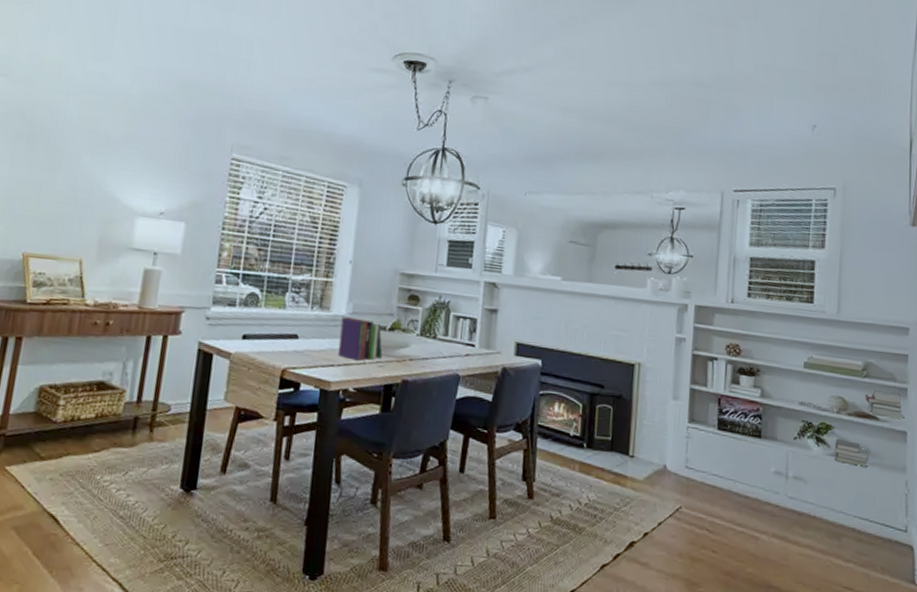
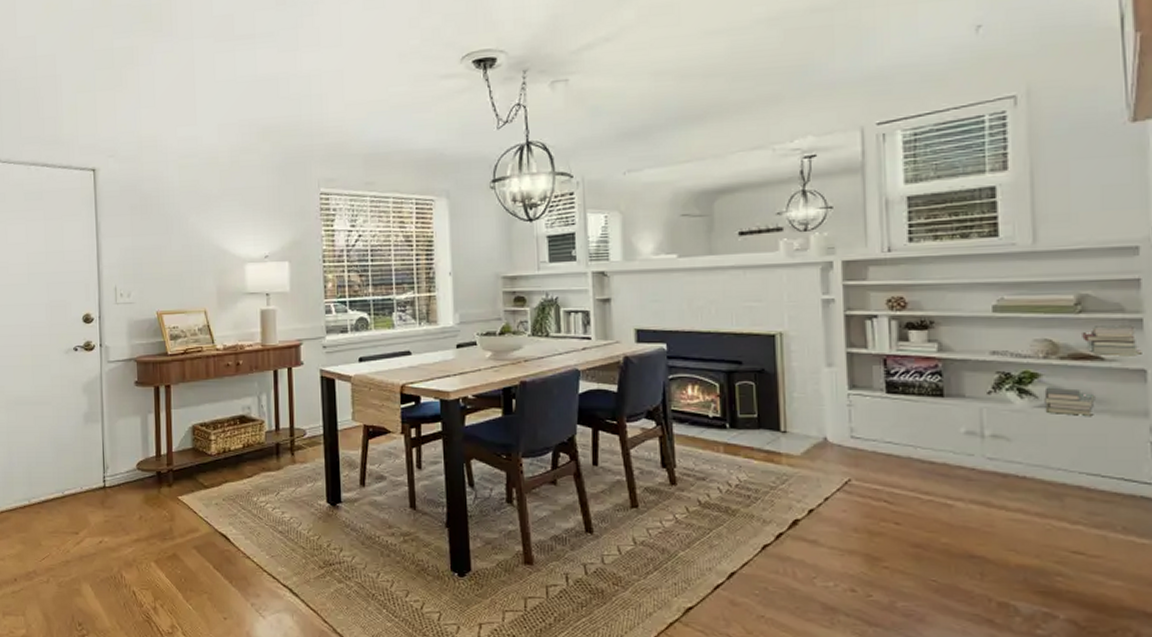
books: present [337,316,383,361] -> none [450,327,496,368]

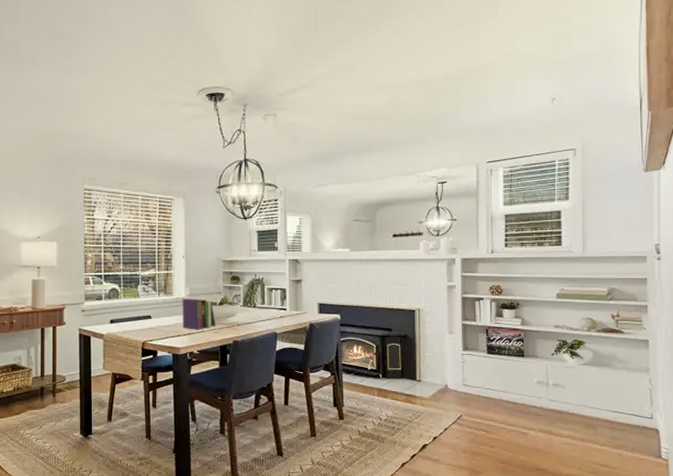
books: none [450,327,496,368] -> present [182,298,216,330]
books: present [1044,388,1094,416] -> none [587,352,616,371]

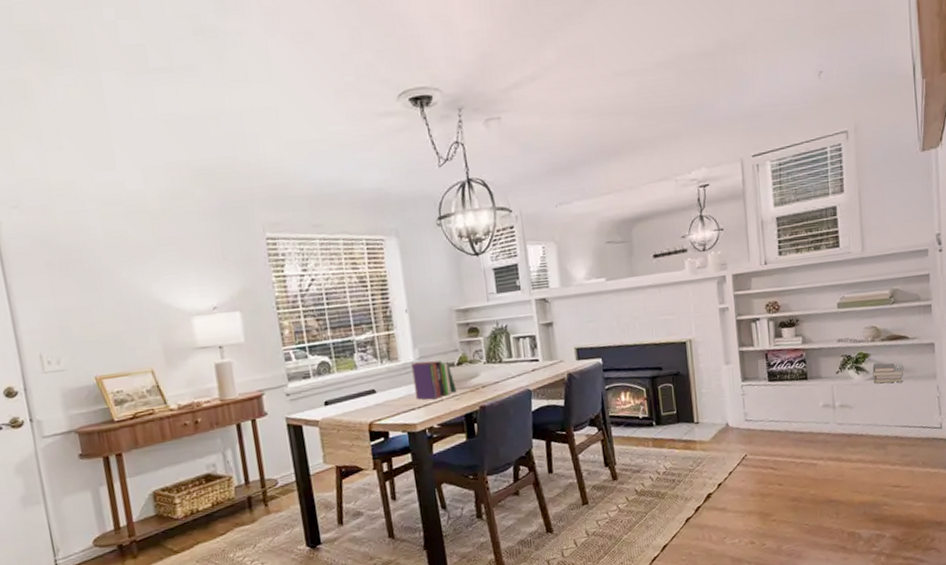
books: none [587,352,616,371] -> present [873,363,903,384]
books: present [611,310,646,331] -> none [895,311,931,336]

